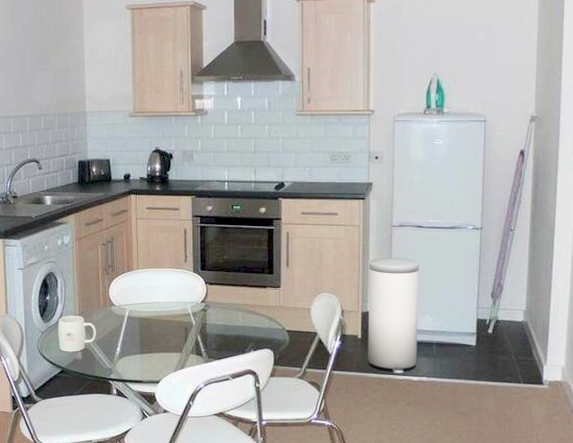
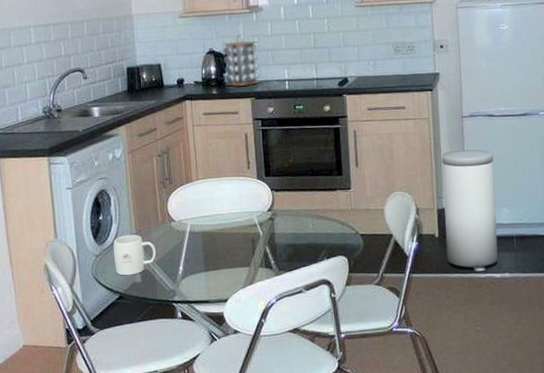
spice rack: none [167,135,201,185] -> present [222,34,260,87]

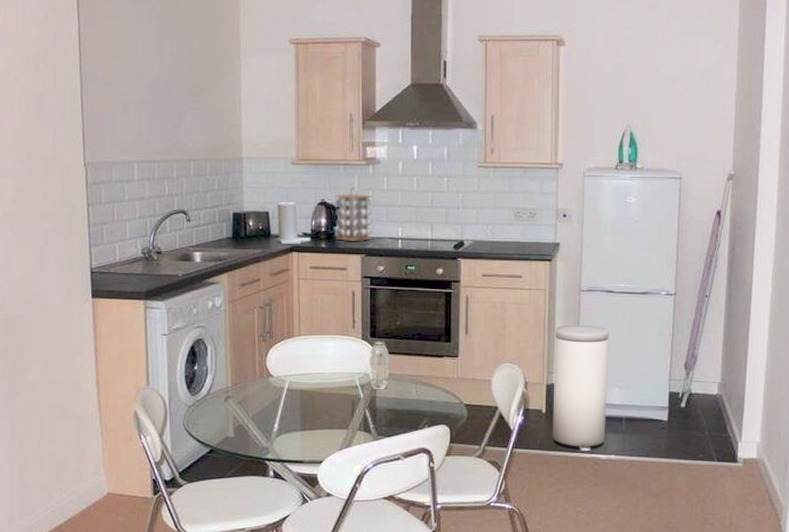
mug: present [113,234,157,276] -> none [206,387,252,429]
paper towel: none [168,53,203,94] -> present [276,202,311,244]
vase: none [265,179,286,227] -> present [368,341,390,390]

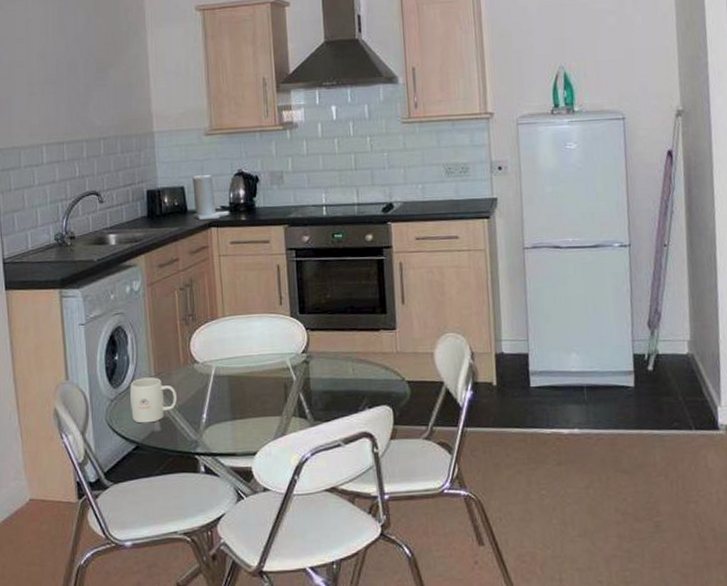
mug: none [206,387,252,429] -> present [129,377,178,424]
spice rack: present [334,187,372,242] -> none [252,154,294,213]
vase: present [368,341,390,390] -> none [299,316,323,371]
pedal bin: present [553,325,609,451] -> none [499,285,566,426]

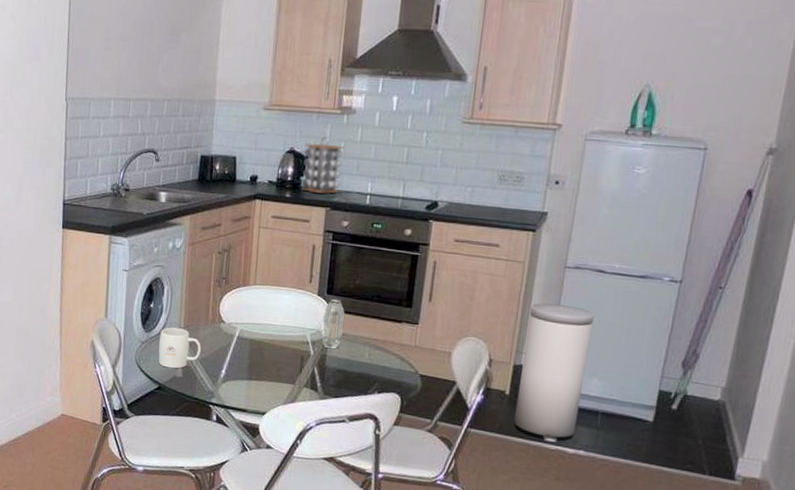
paper towel: present [192,175,230,220] -> none [240,148,276,192]
spice rack: none [252,154,294,213] -> present [301,136,344,194]
vase: none [299,316,323,371] -> present [321,298,345,350]
pedal bin: none [499,285,566,426] -> present [514,303,594,442]

